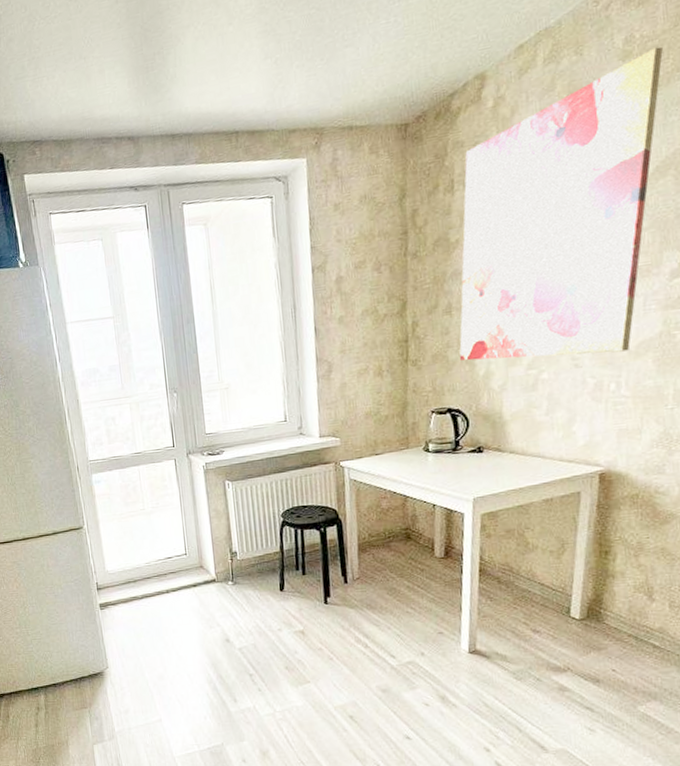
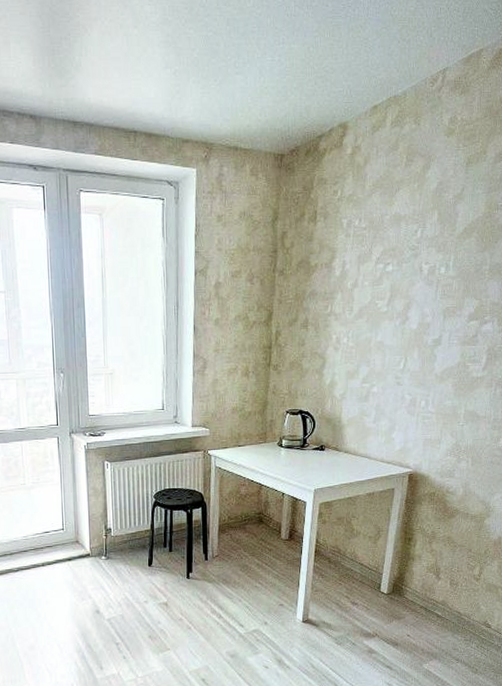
wall art: present [459,46,663,361] -> none [312,131,475,376]

